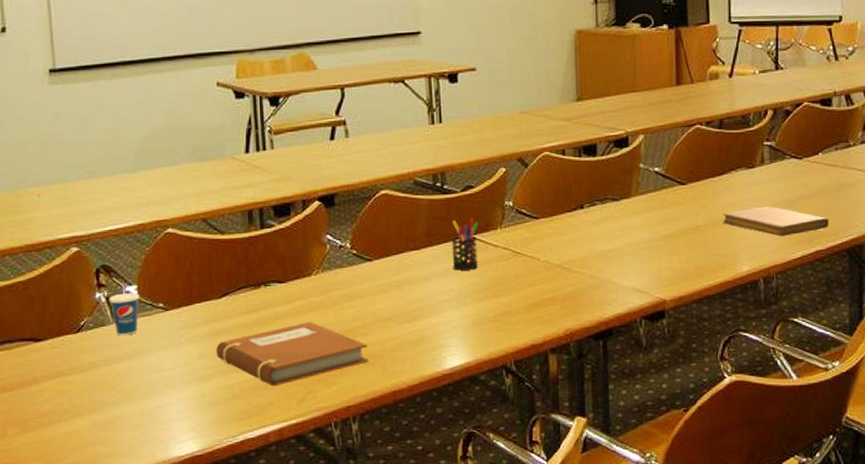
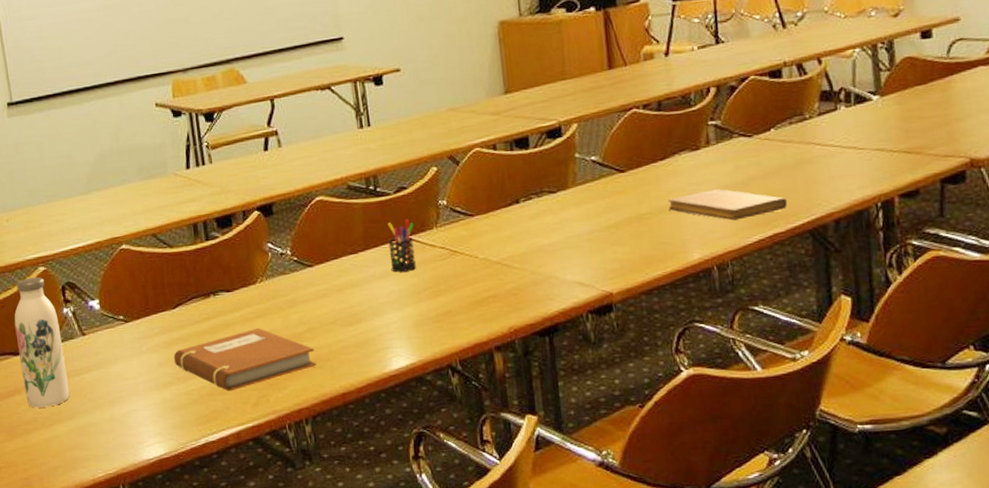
water bottle: none [38,258,96,399] -> present [14,277,70,408]
cup: present [109,278,139,336] -> none [75,294,103,348]

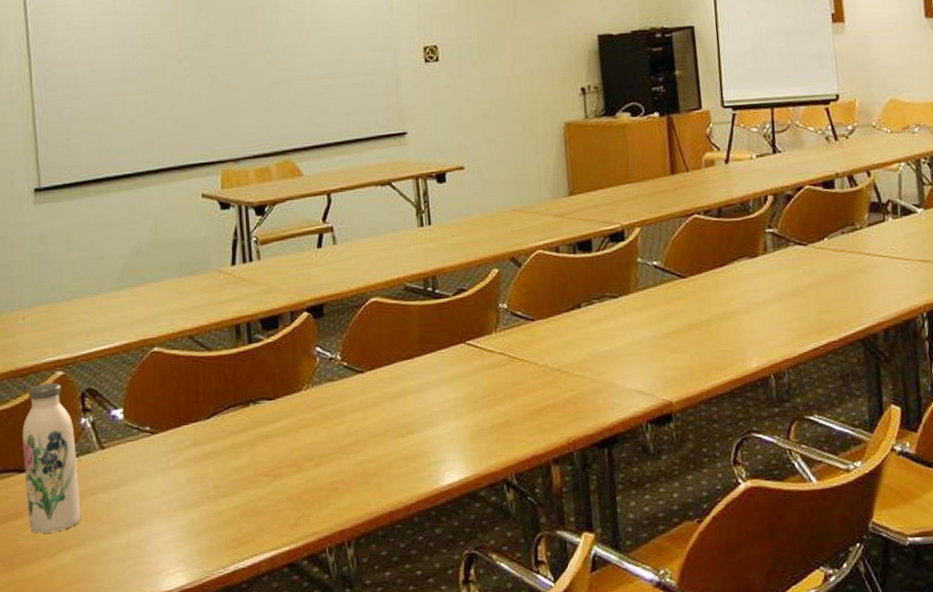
notebook: present [174,327,316,392] -> none [204,439,362,512]
pen holder: present [387,218,417,272] -> none [445,322,474,379]
notebook: present [668,189,788,221] -> none [727,296,841,329]

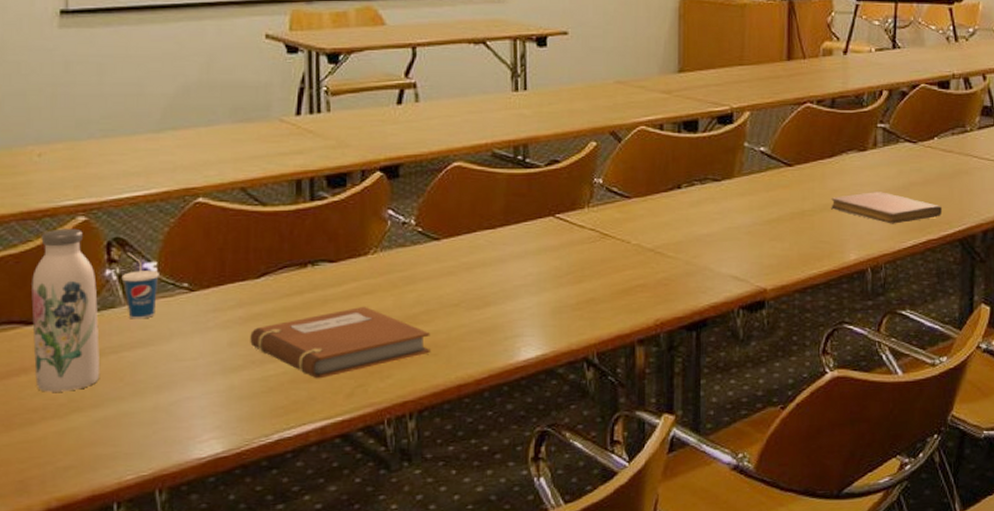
cup: none [94,401,125,463] -> present [121,253,159,319]
notebook: none [204,439,362,512] -> present [250,306,430,379]
notebook: none [727,296,841,329] -> present [831,192,943,224]

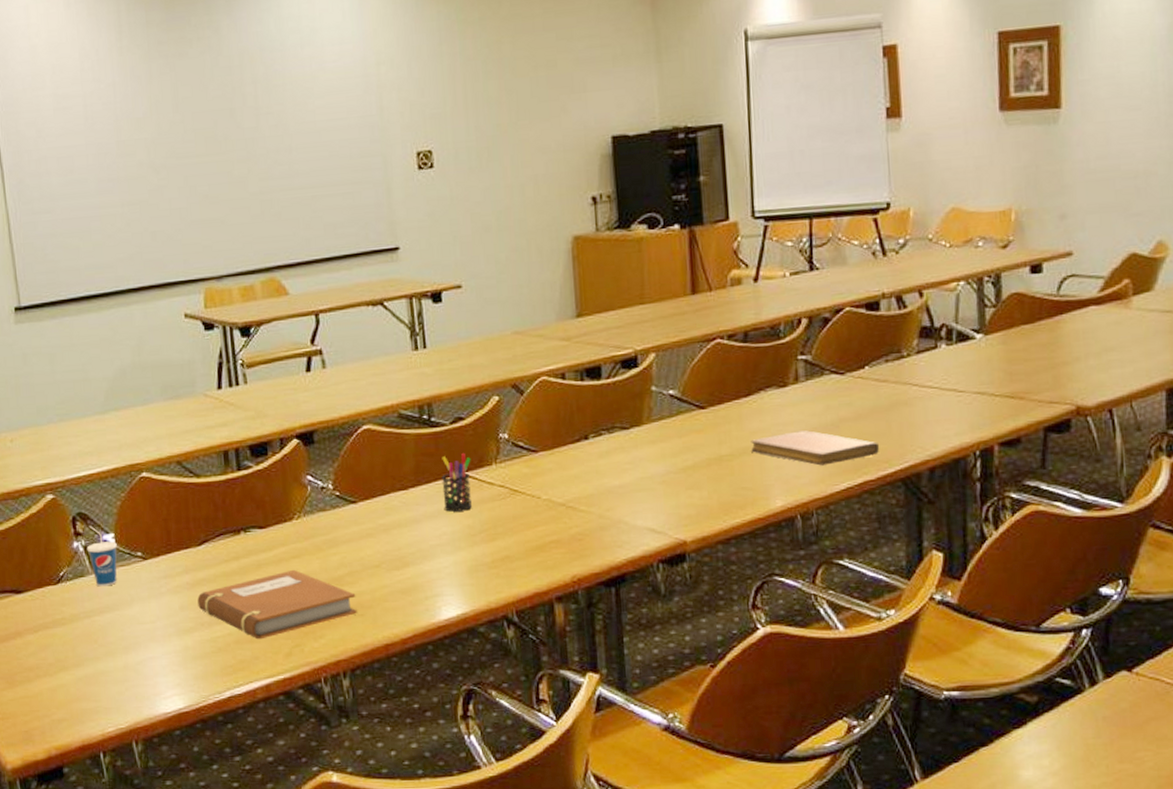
water bottle: present [31,228,101,392] -> none [17,506,79,653]
pen holder: none [532,195,563,253] -> present [442,452,473,512]

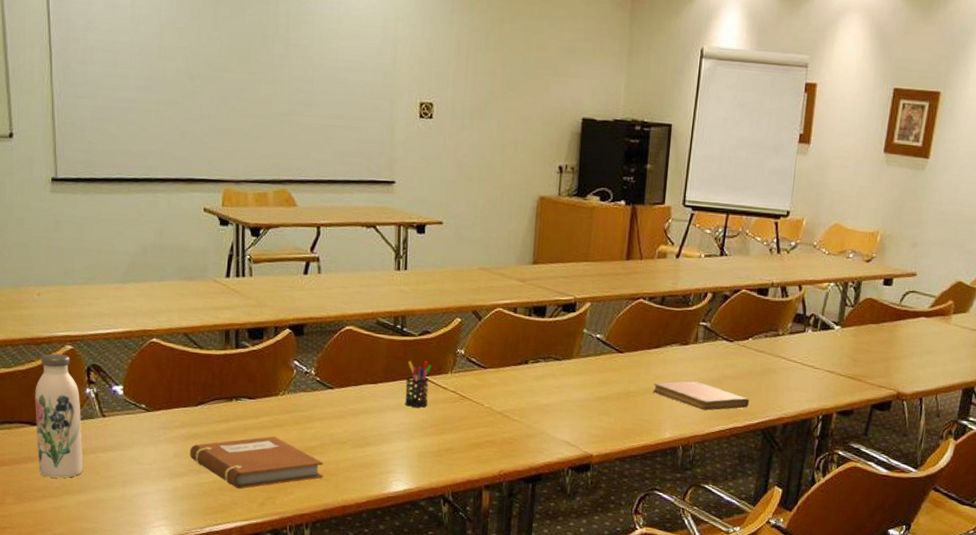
water bottle: none [17,506,79,653] -> present [35,353,84,478]
cup: present [87,526,117,587] -> none [98,377,125,429]

